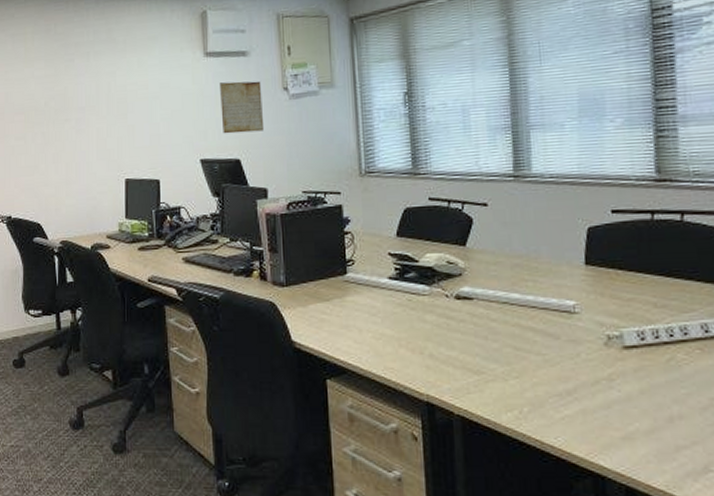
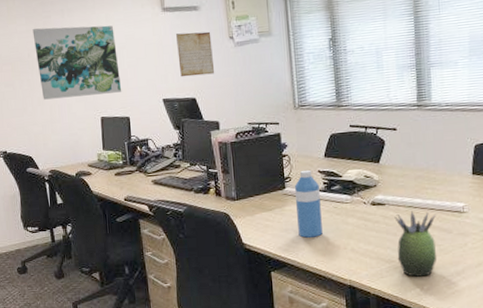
wall art: none [52,71,152,157] -> present [32,25,122,100]
water bottle: none [358,251,393,337] -> present [294,170,323,238]
succulent plant: none [485,307,541,395] -> present [394,210,438,277]

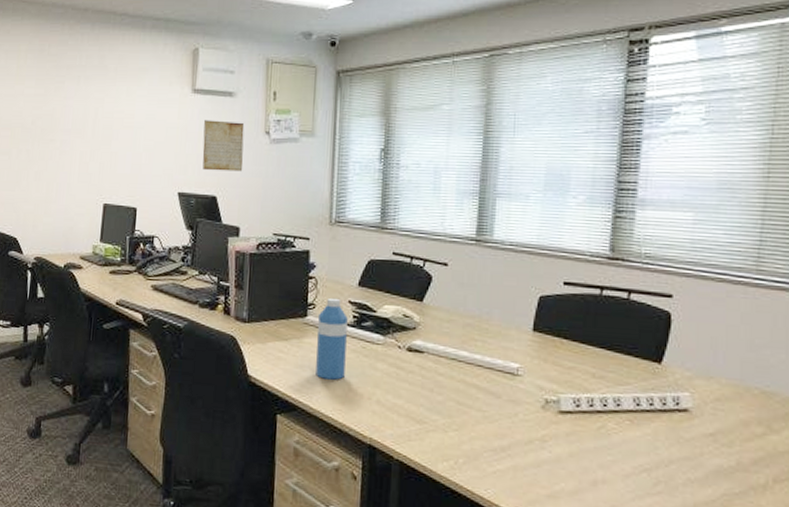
wall art: present [32,25,122,100] -> none [40,94,134,178]
succulent plant: present [394,210,438,277] -> none [431,363,483,447]

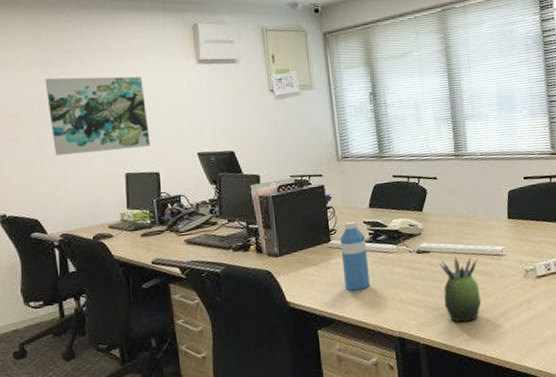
wall art: none [40,94,134,178] -> present [45,76,151,156]
periodic table: present [202,120,245,172] -> none [213,84,255,130]
succulent plant: none [431,363,483,447] -> present [439,256,482,323]

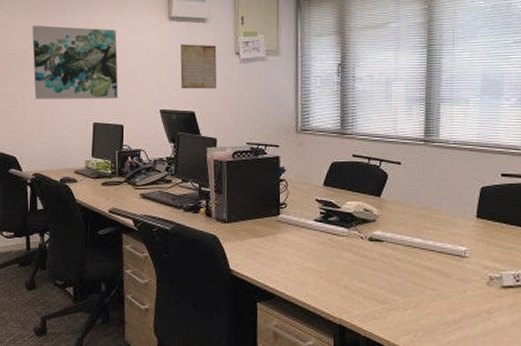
periodic table: none [213,84,255,130] -> present [180,44,217,89]
water bottle: present [339,221,370,291] -> none [289,197,316,270]
succulent plant: present [439,256,482,323] -> none [392,249,436,322]

